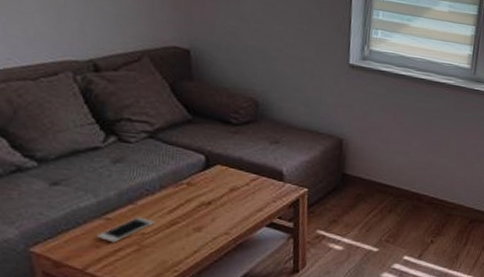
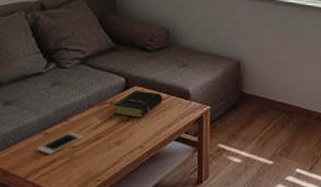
book: none [191,170,252,202] -> present [113,90,163,119]

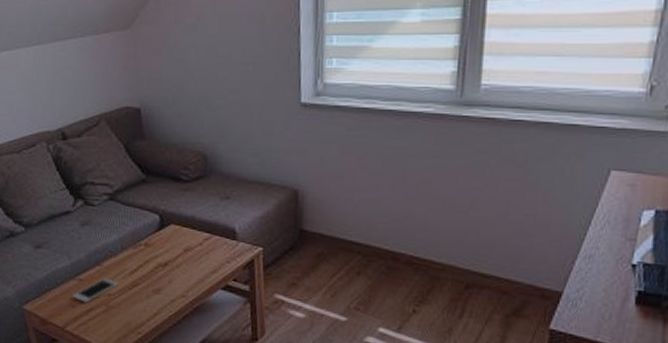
book: present [113,90,163,119] -> none [148,230,205,263]

